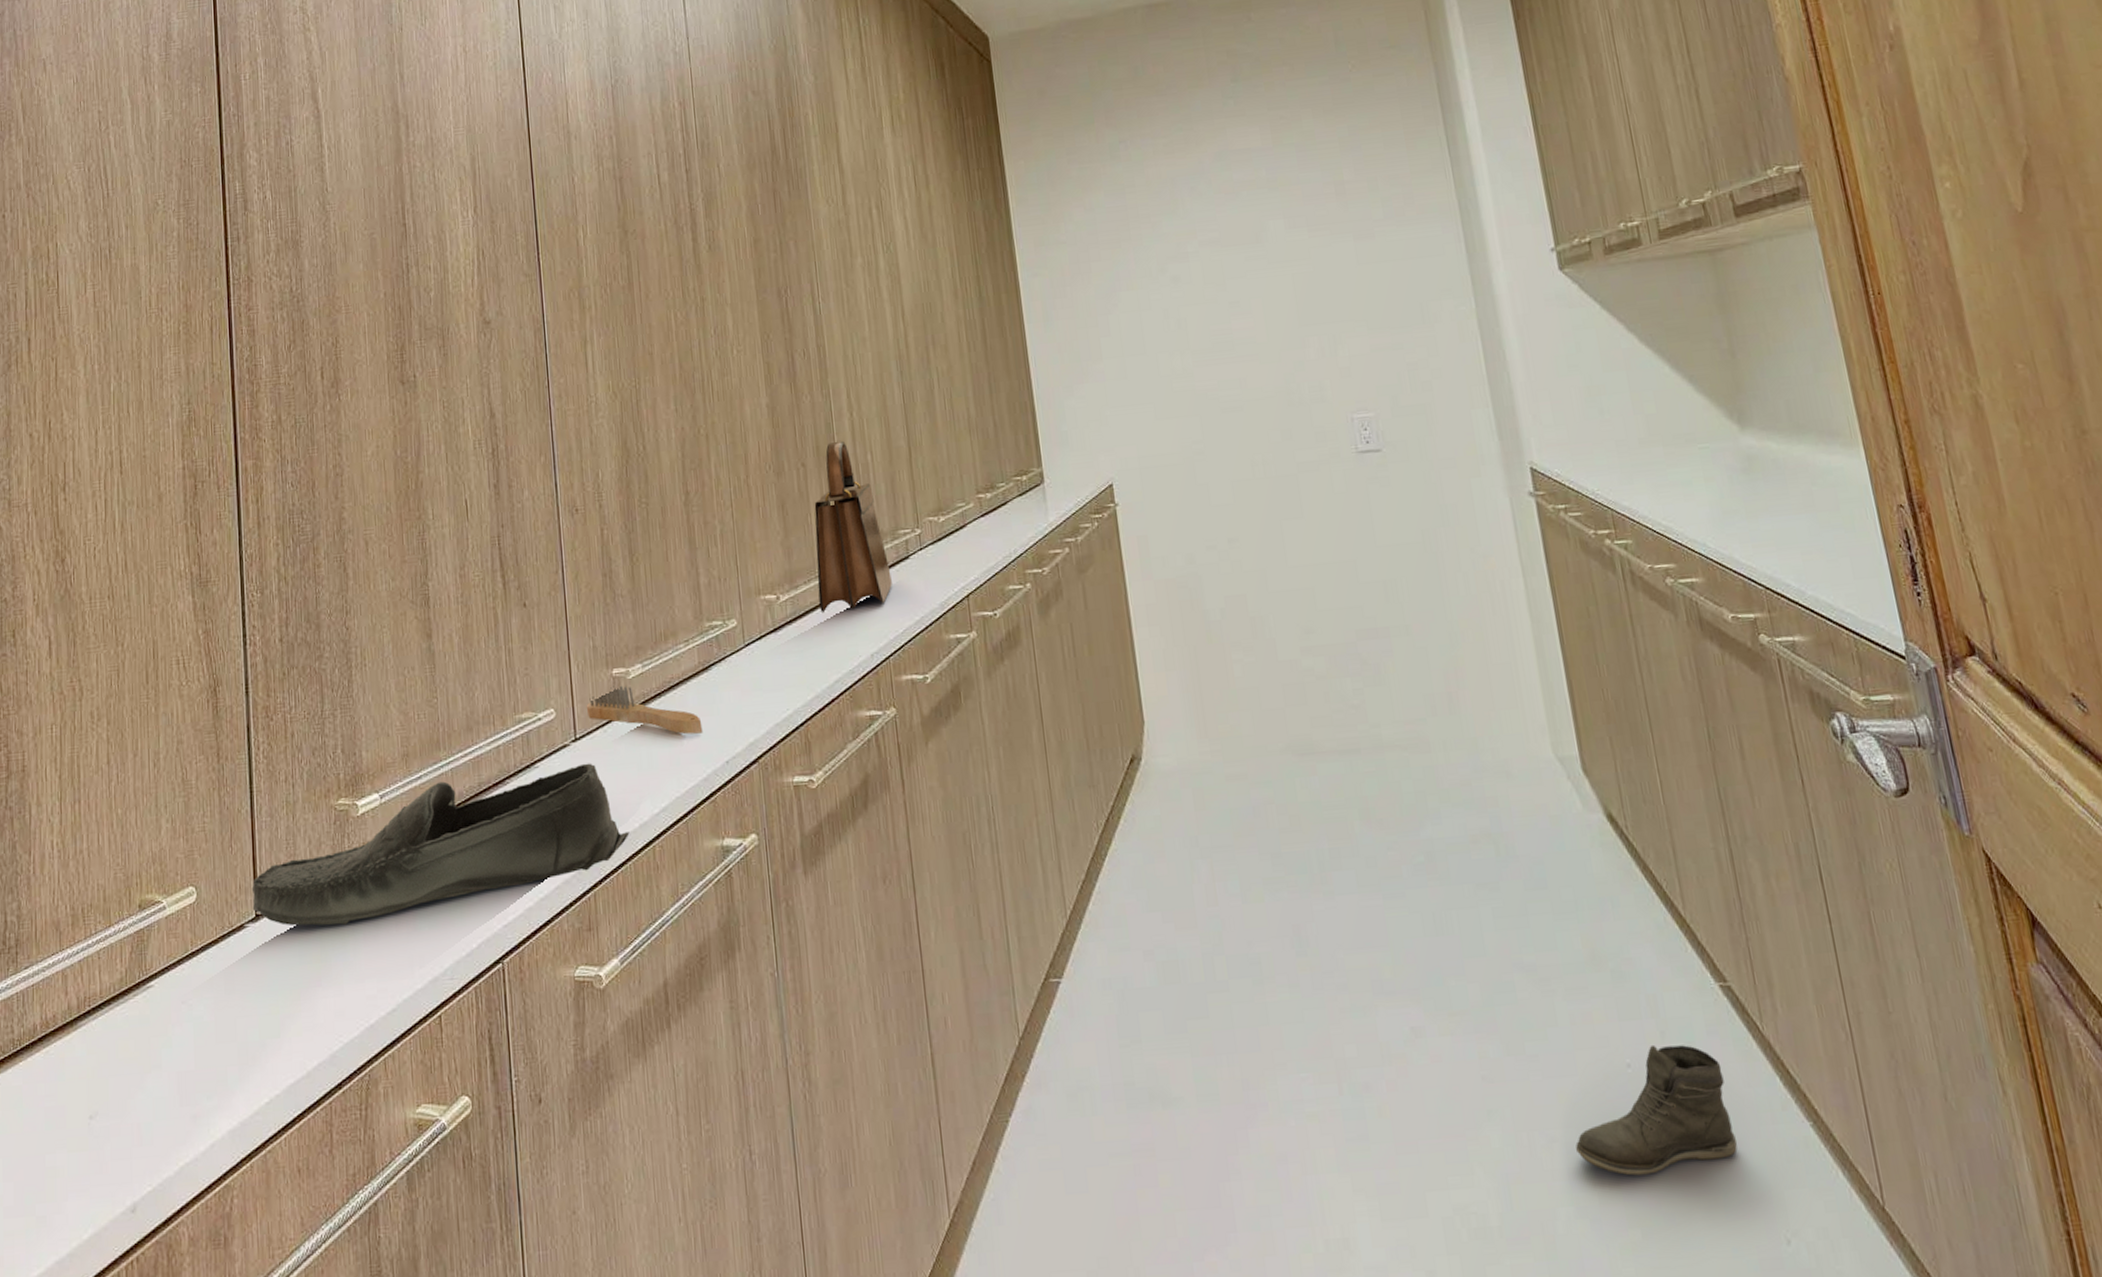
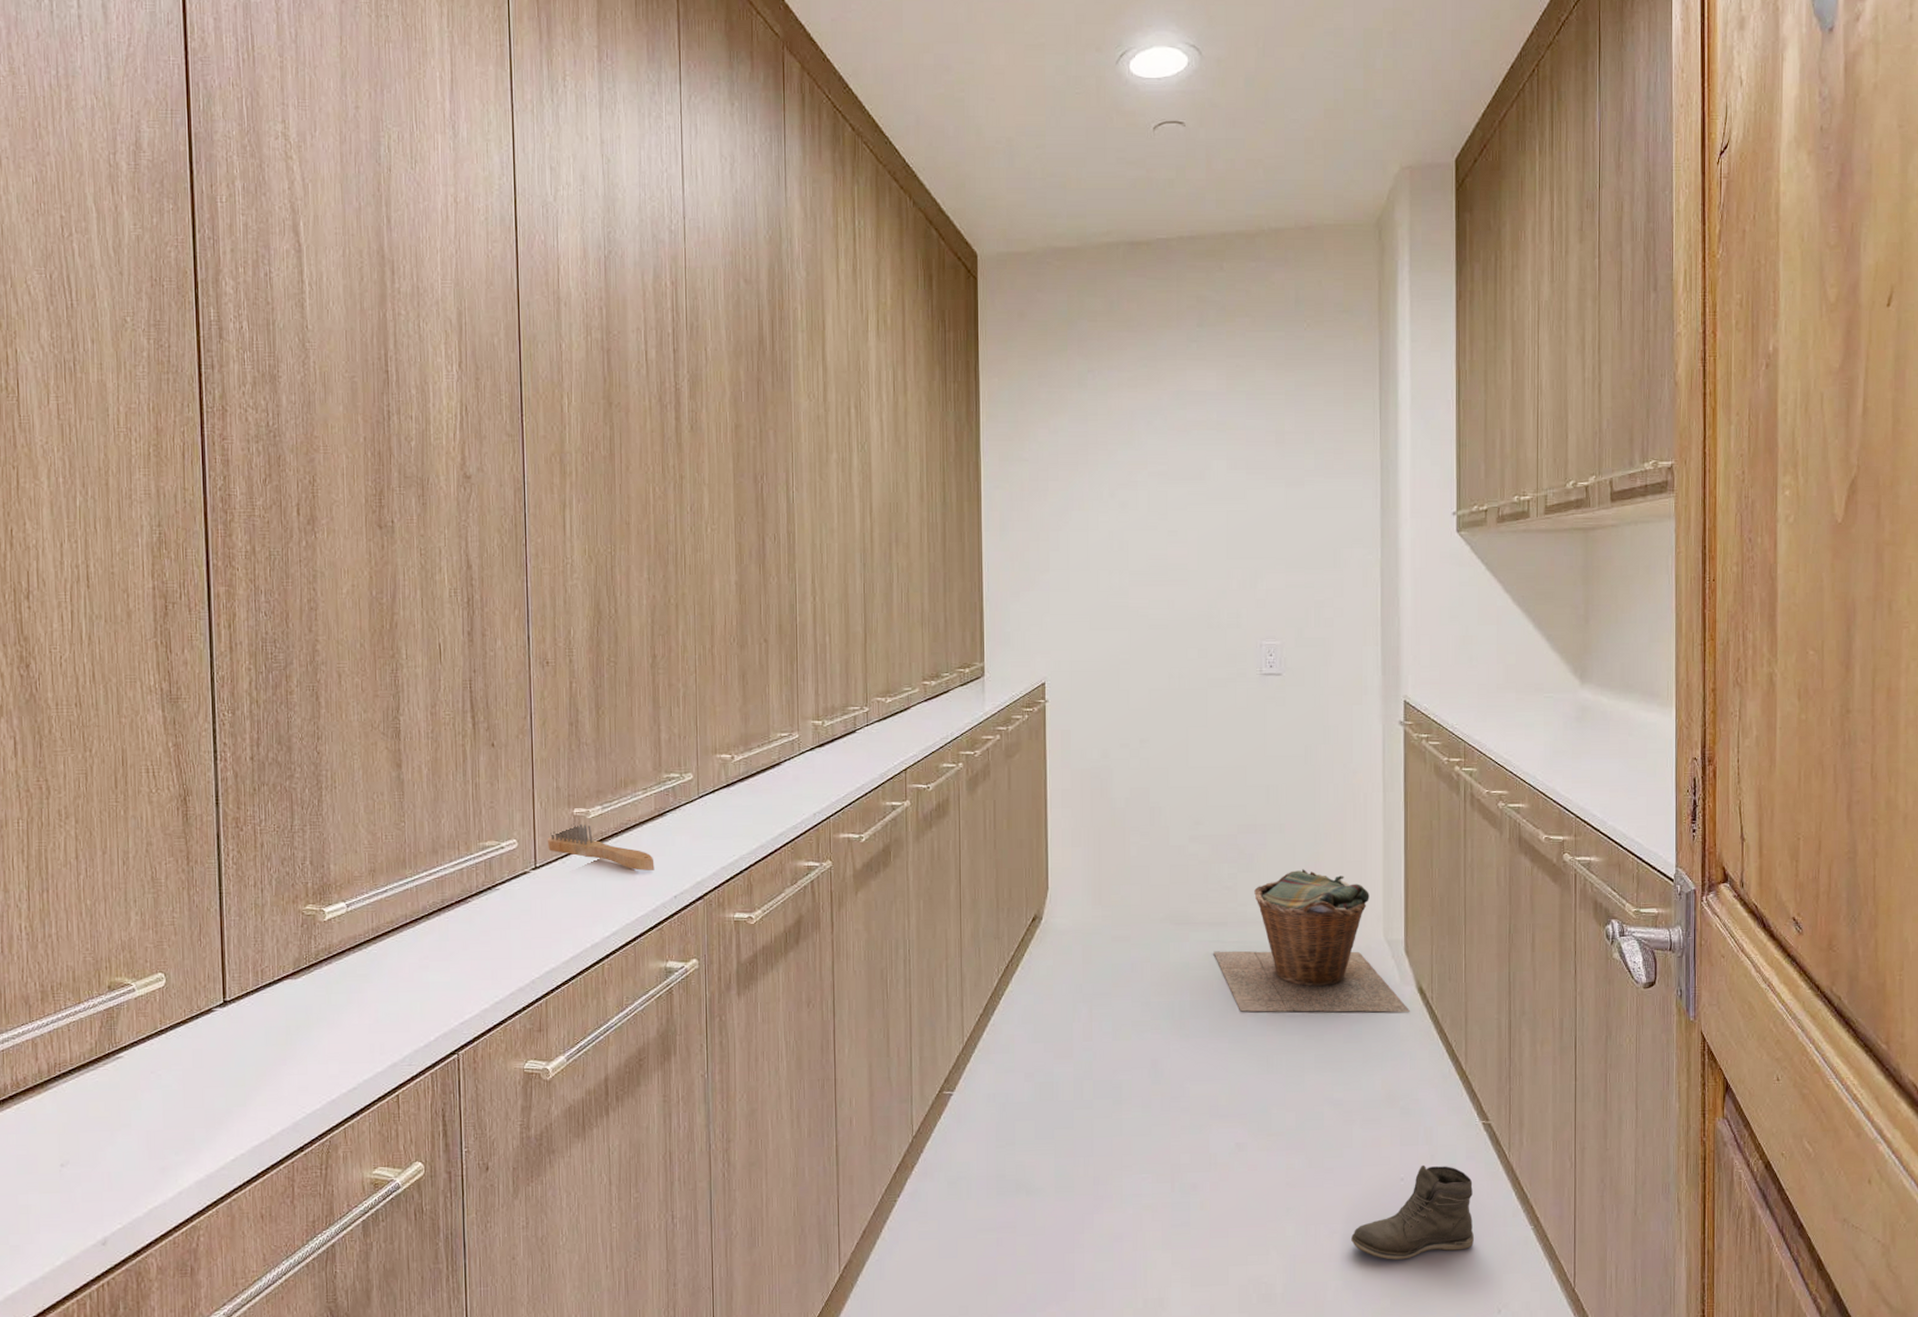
shoe: present [251,763,630,926] -> none [220,889,581,1014]
handbag: present [814,440,892,614] -> none [770,621,838,775]
laundry basket: none [1348,677,1603,859] -> present [1213,869,1411,1013]

